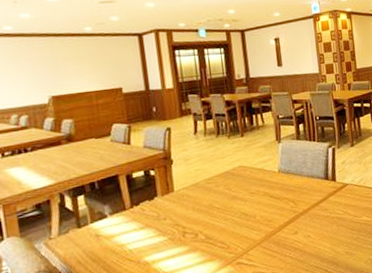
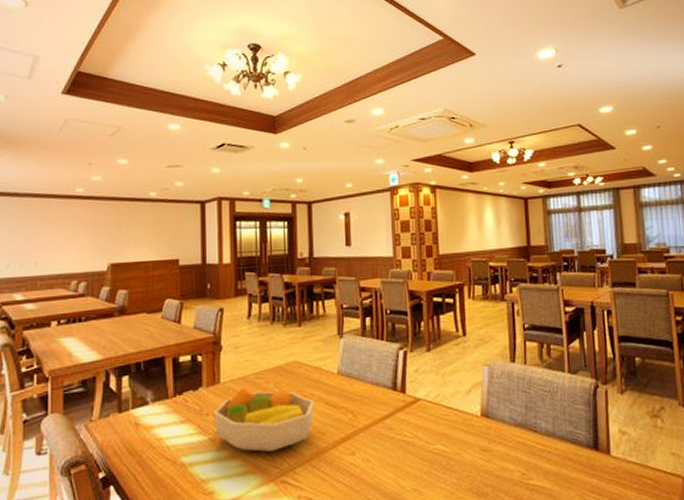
fruit bowl: none [170,189,261,244] -> present [213,388,315,452]

